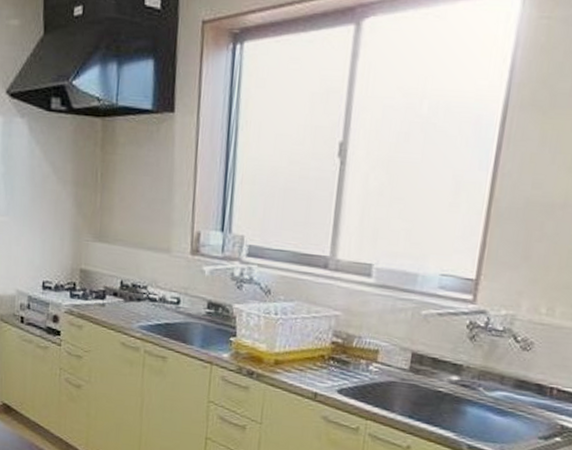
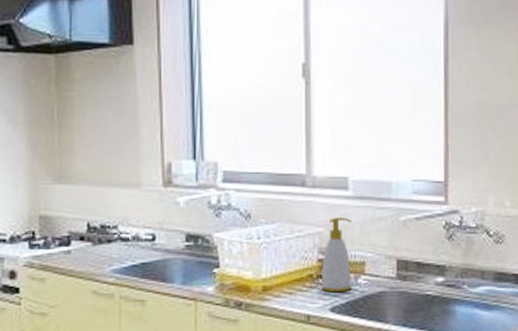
soap bottle: none [331,303,370,376] -> present [321,217,352,293]

